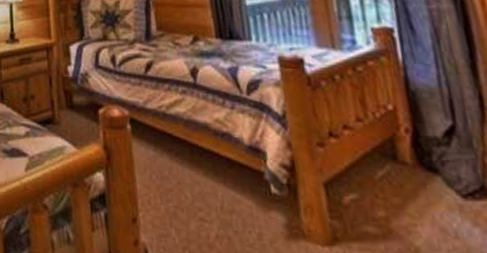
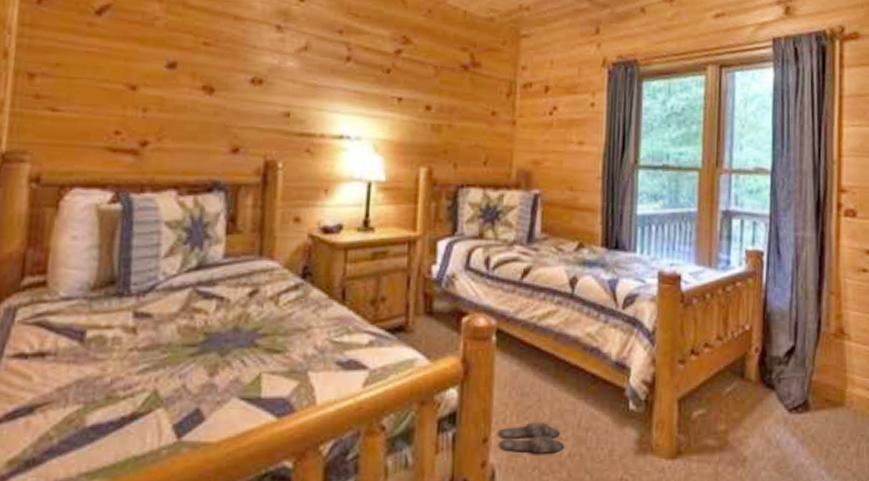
slippers: none [144,203,210,237] -> present [497,421,564,455]

